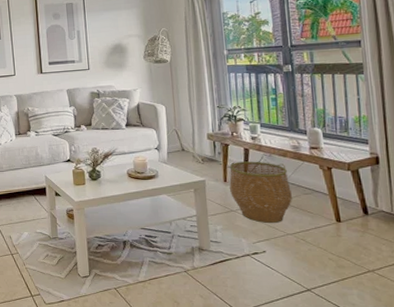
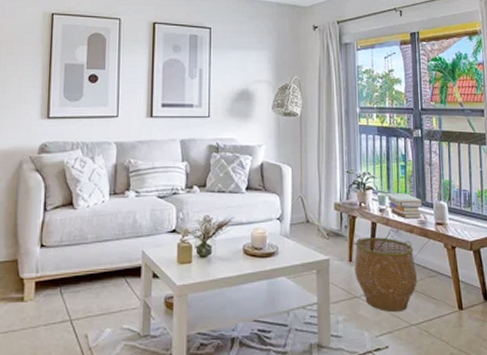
books: none [255,122,295,145] -> present [384,192,422,219]

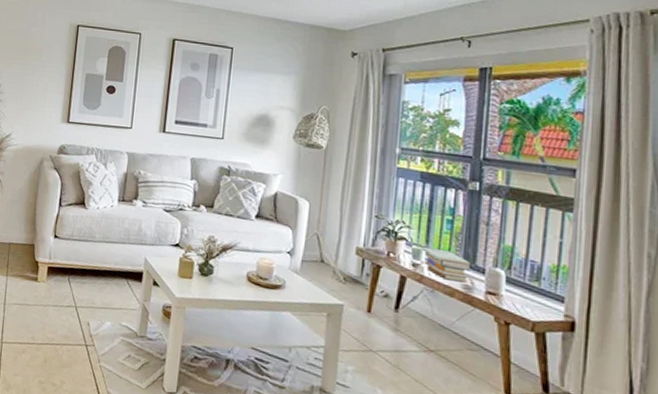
basket: present [354,237,417,312] -> none [372,290,453,379]

